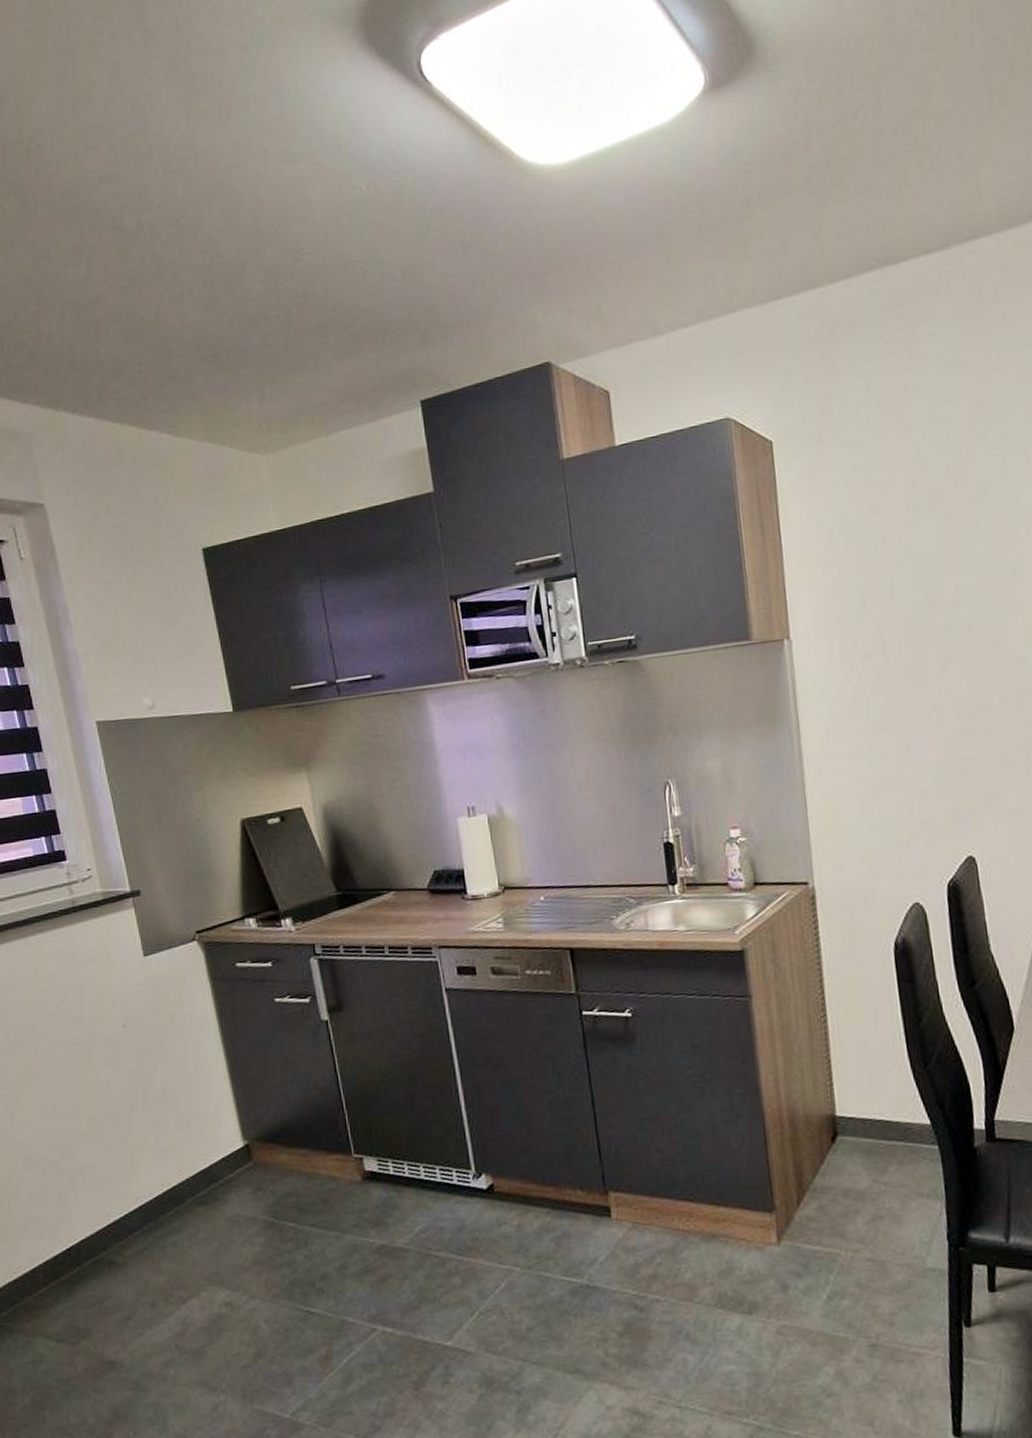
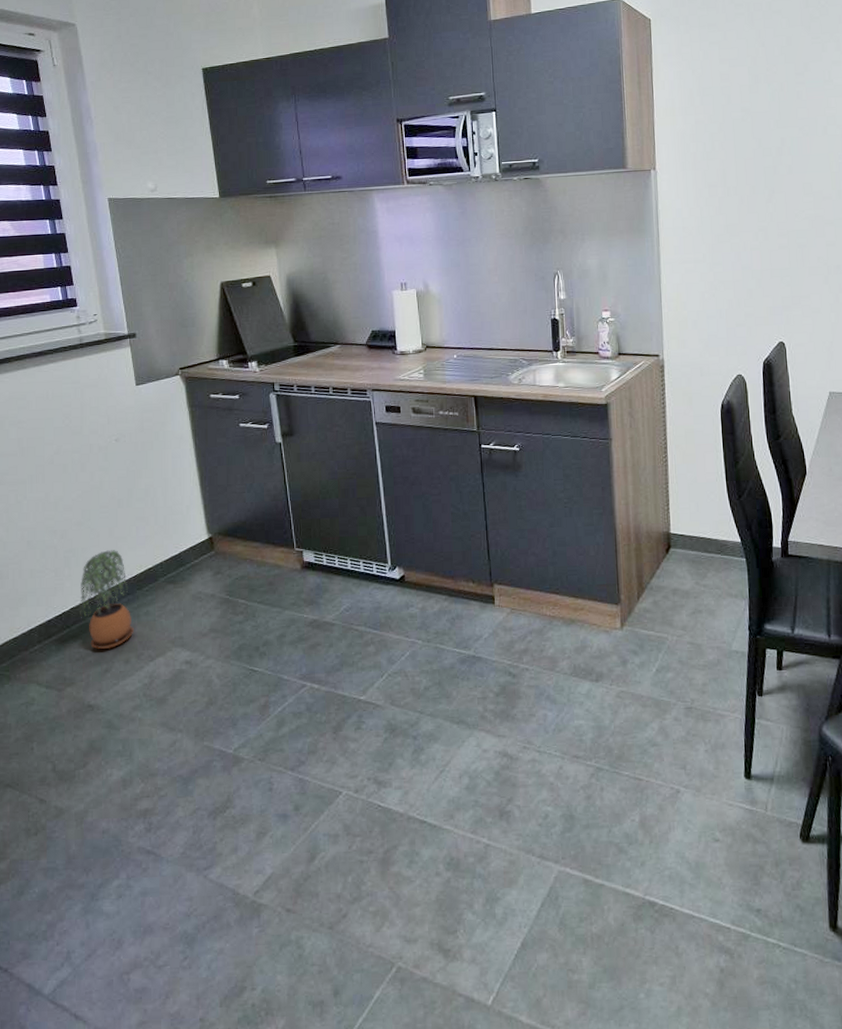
potted plant: none [90,1165,159,1291] -> present [80,550,134,649]

